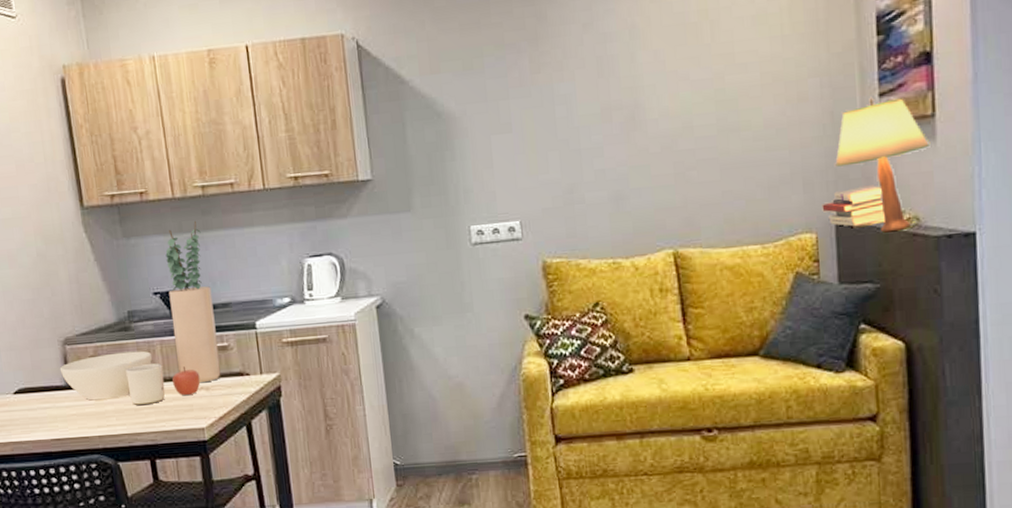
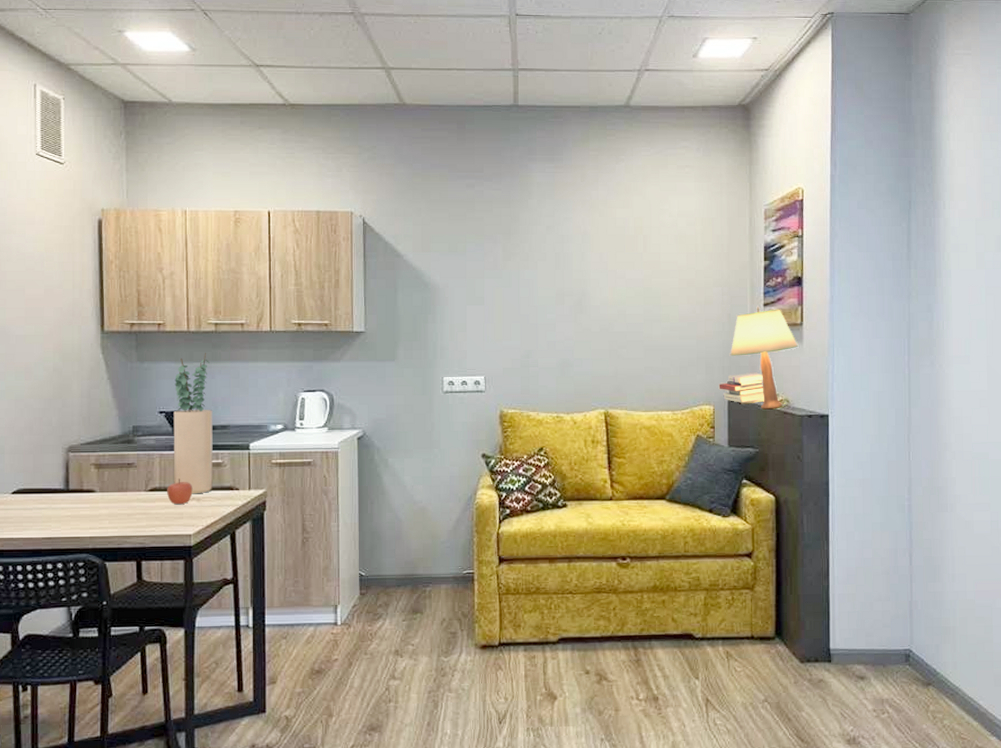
bowl: present [60,351,153,401] -> none [60,462,151,504]
mug: present [126,363,166,406] -> none [124,474,159,511]

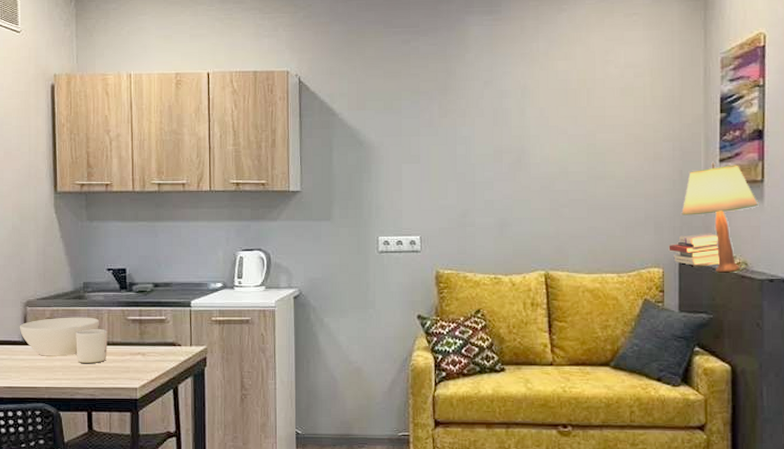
bowl: none [60,462,151,504] -> present [19,317,100,356]
mug: none [124,474,159,511] -> present [76,329,107,364]
fruit: present [167,479,193,505] -> none [115,334,138,359]
vase: present [173,352,213,494] -> none [120,211,157,349]

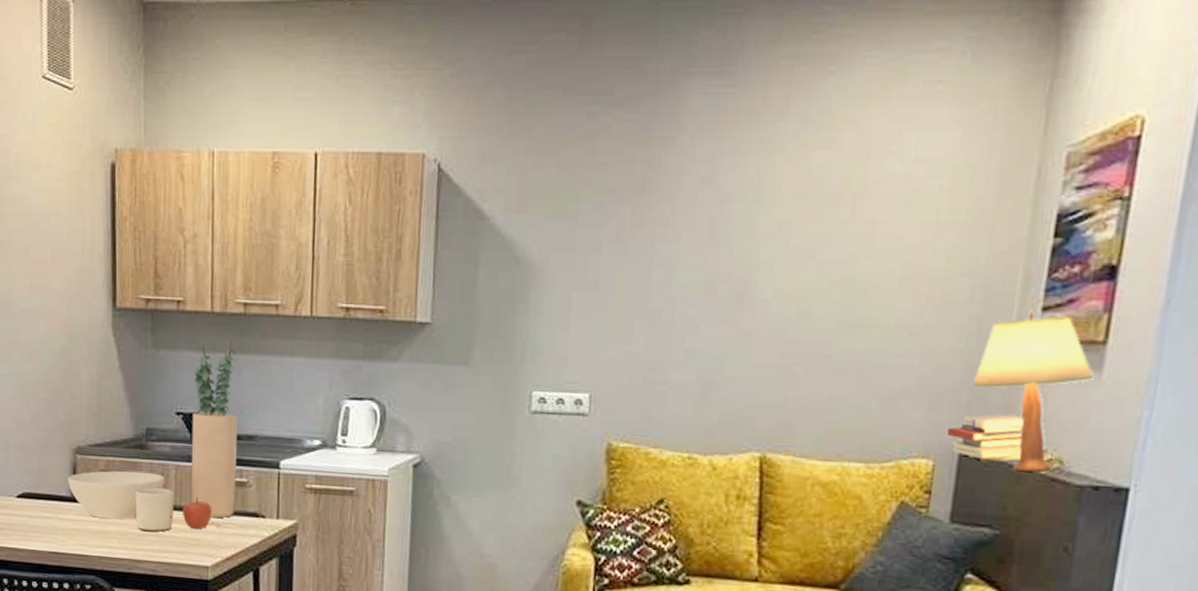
fruit: none [115,334,138,359] -> present [183,497,212,529]
vase: none [120,211,157,349] -> present [190,340,238,518]

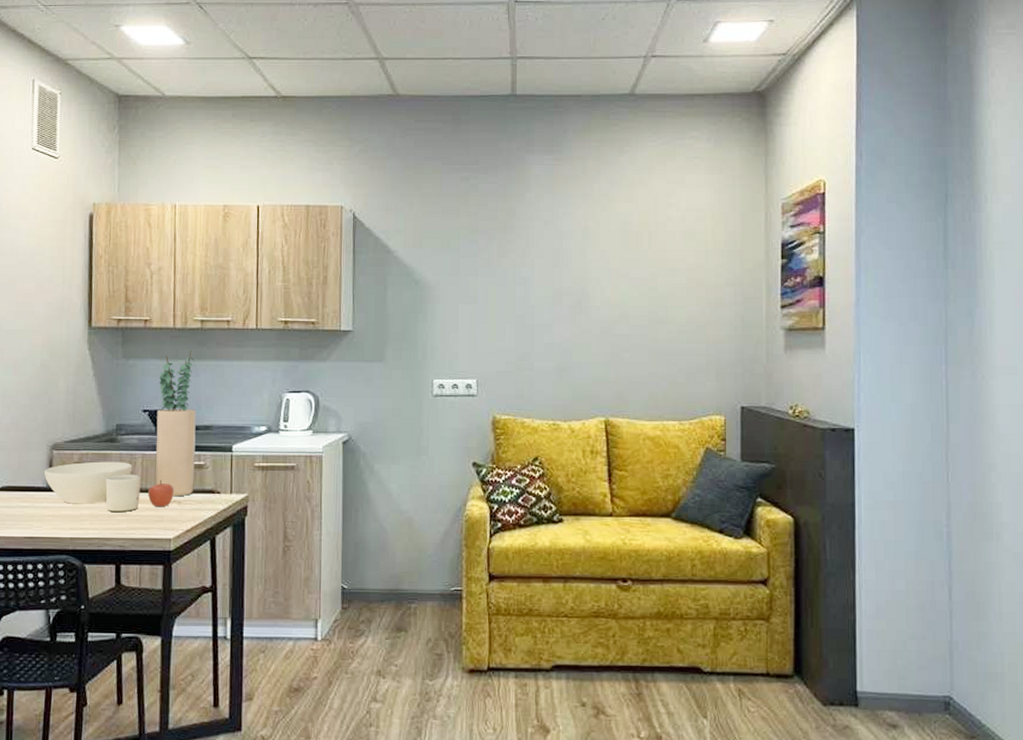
books: present [946,414,1024,462] -> none [730,381,781,415]
table lamp: present [972,311,1095,473] -> none [743,309,820,421]

